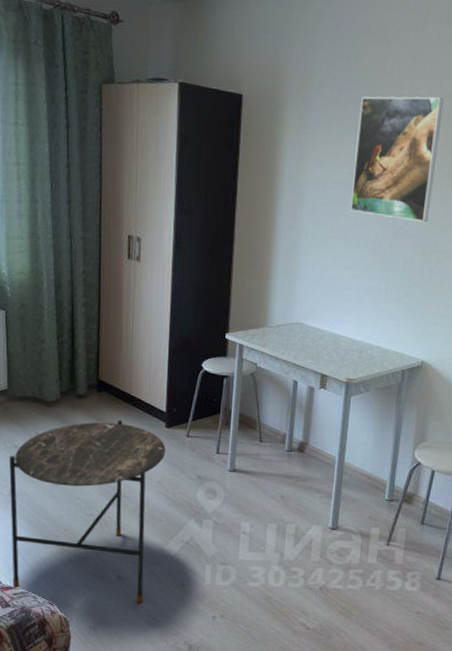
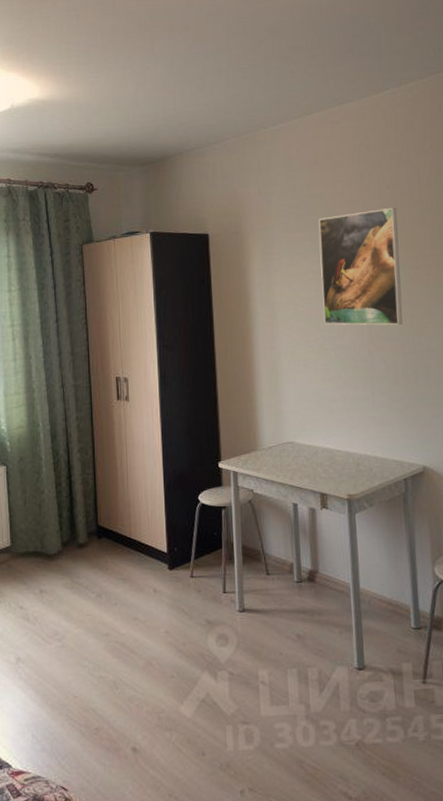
side table: present [9,420,166,604] -> none [15,567,171,781]

